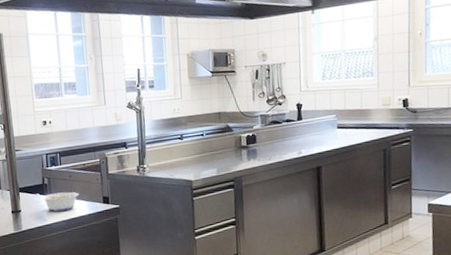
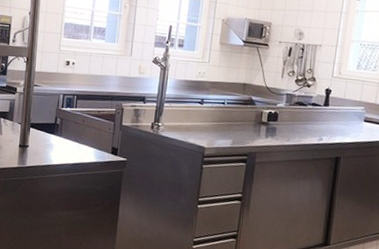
legume: present [35,191,79,212] -> none [45,132,89,154]

